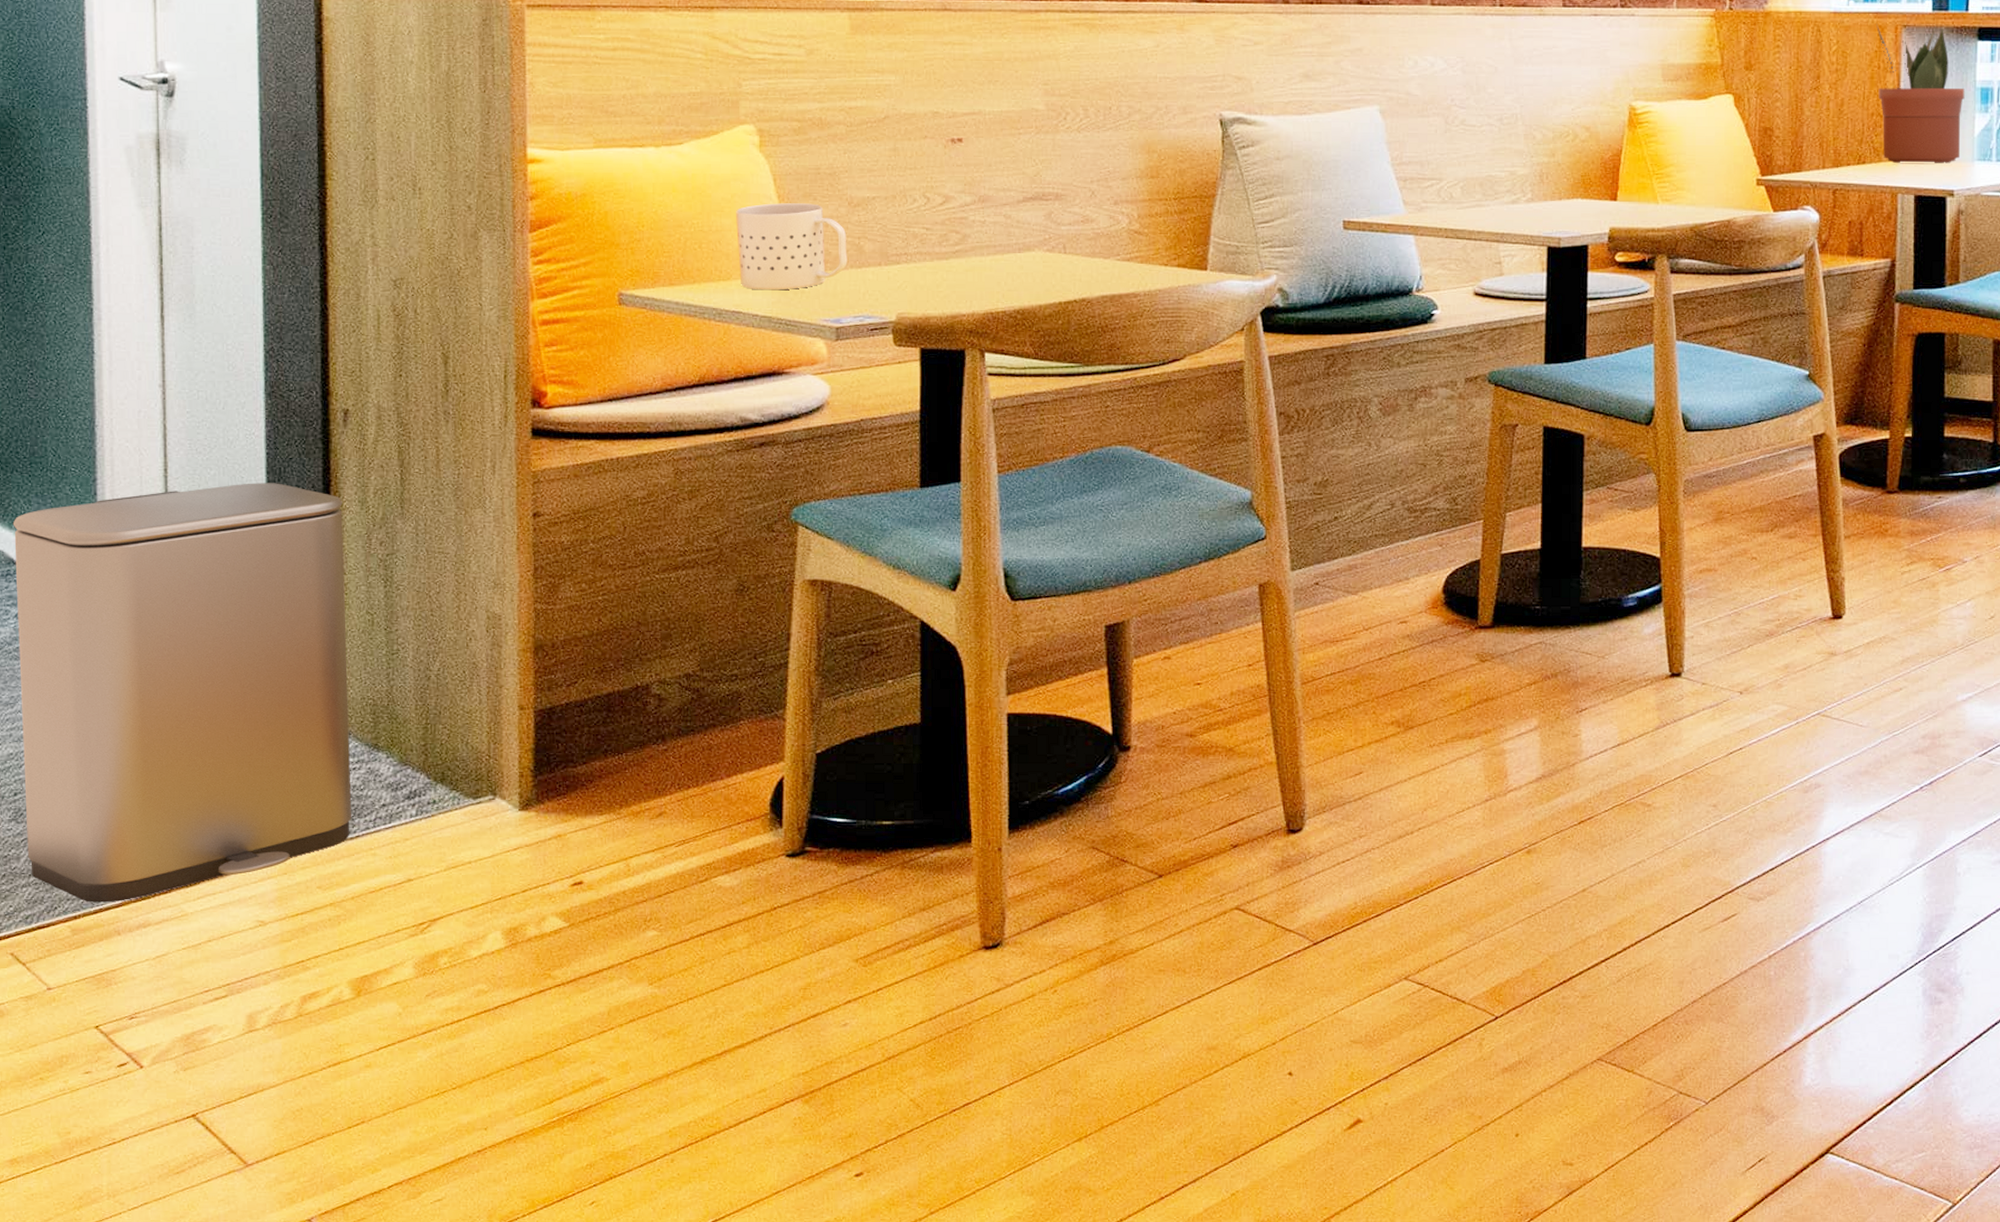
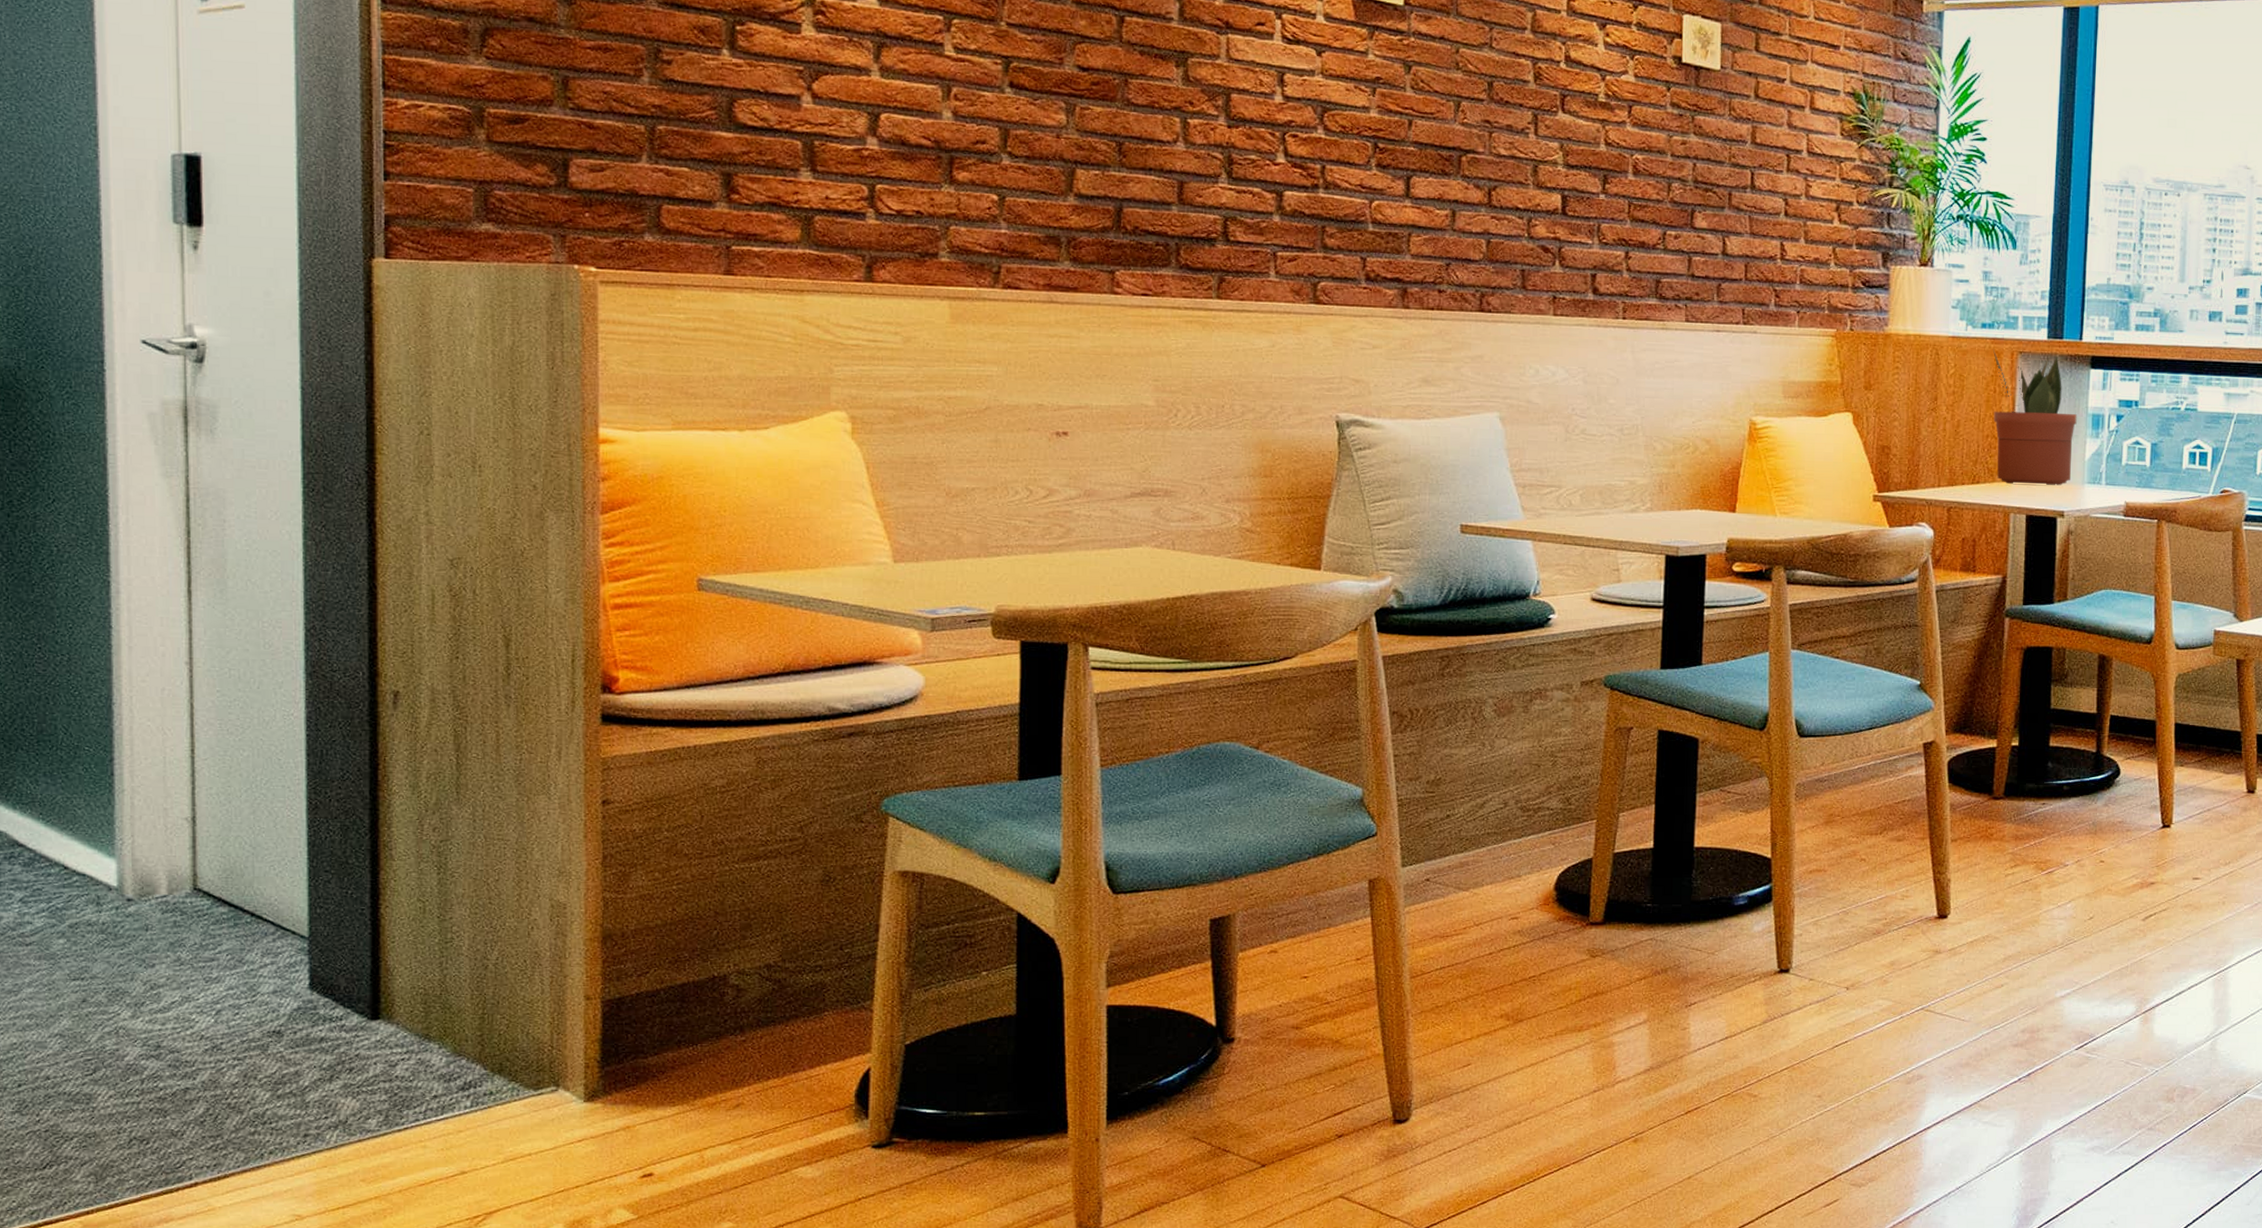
pedal bin: present [12,483,352,903] -> none [17,765,400,1197]
mug: present [736,203,848,291] -> none [826,491,944,580]

